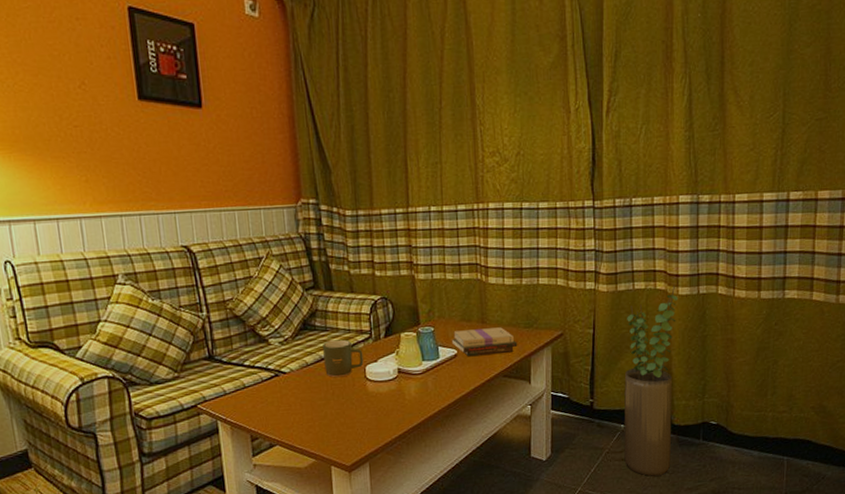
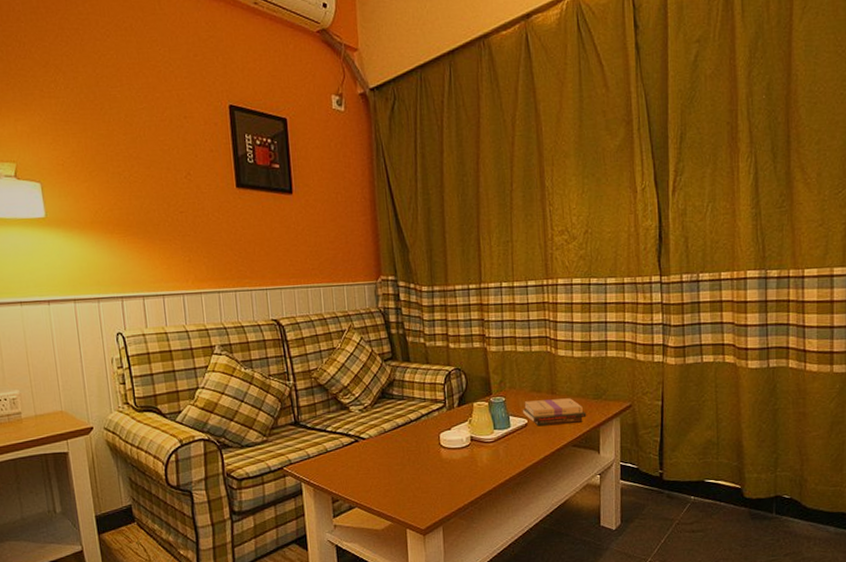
mug: present [323,339,364,378] -> none [400,408,438,444]
vase: present [624,285,679,477] -> none [694,358,748,549]

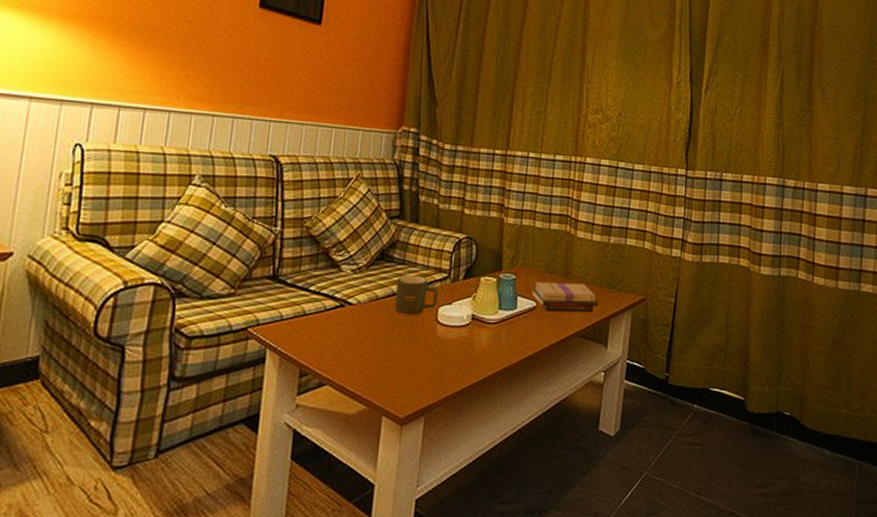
mug: none [400,408,438,444] -> present [395,275,438,317]

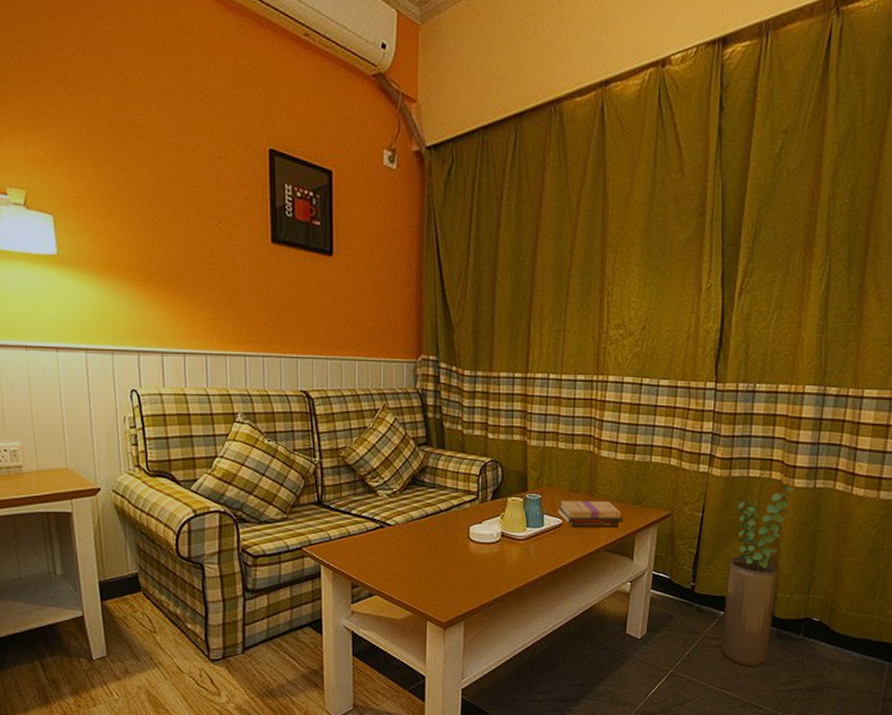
mug: present [395,275,438,317] -> none [429,498,468,535]
vase: none [695,263,760,467] -> present [720,476,794,666]

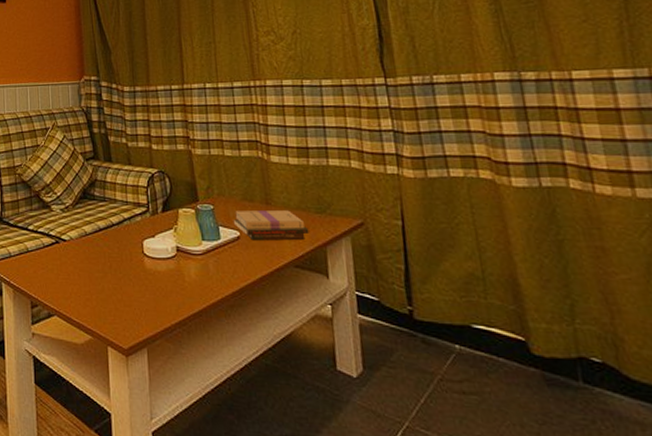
vase: present [720,476,794,666] -> none [444,174,539,425]

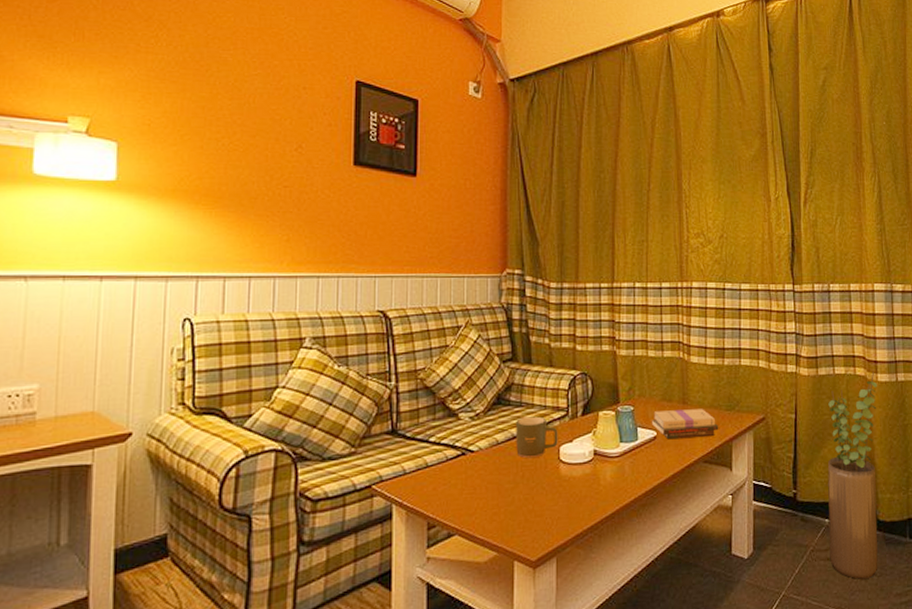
mug: none [101,211,141,250] -> present [516,416,558,459]
vase: none [444,174,539,425] -> present [827,371,878,580]

